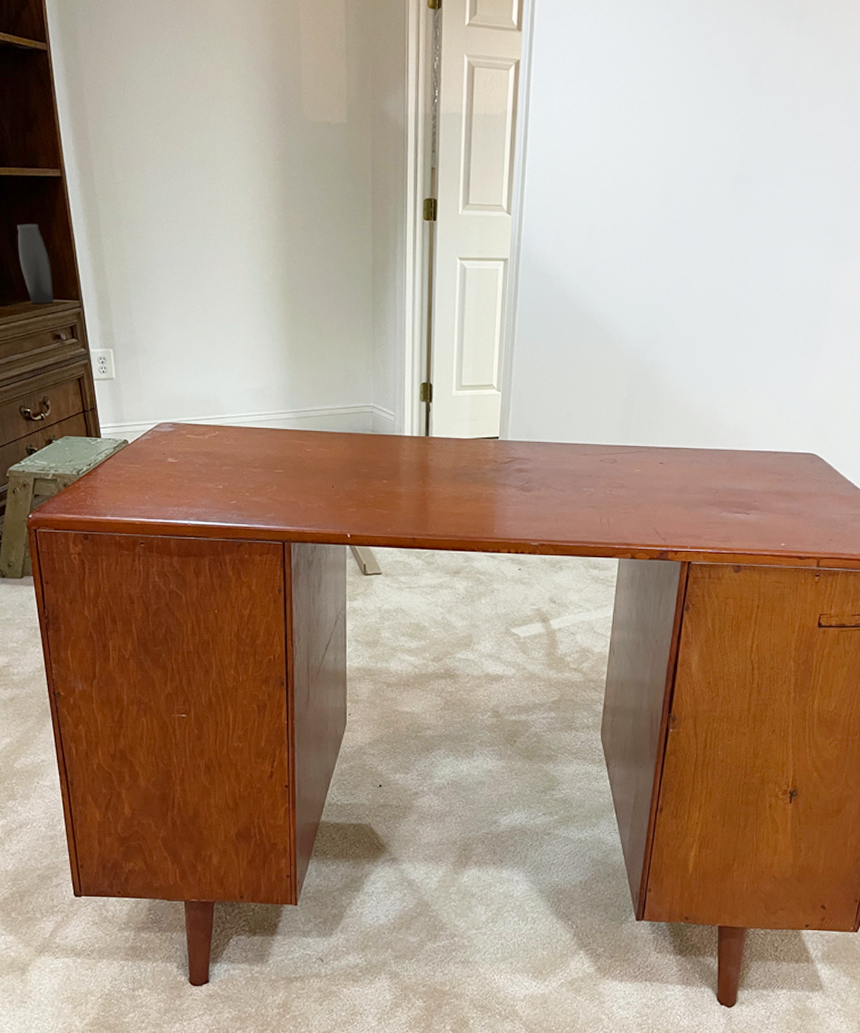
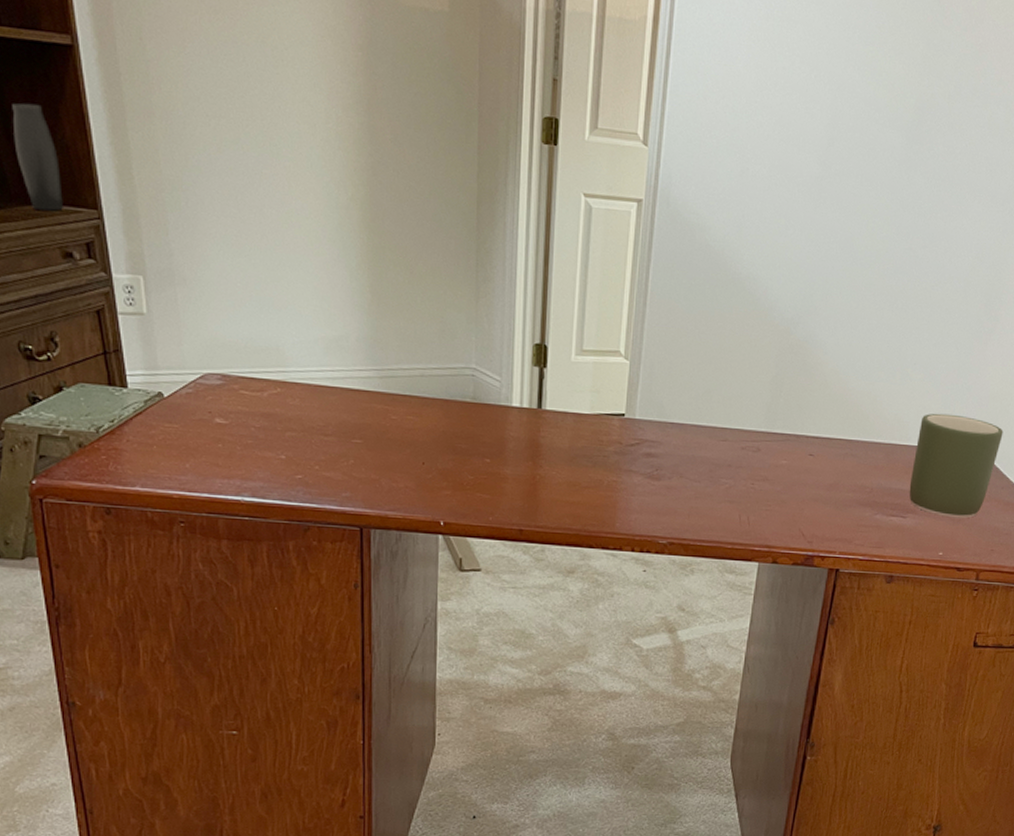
mug: none [751,421,835,513] -> present [909,413,1004,519]

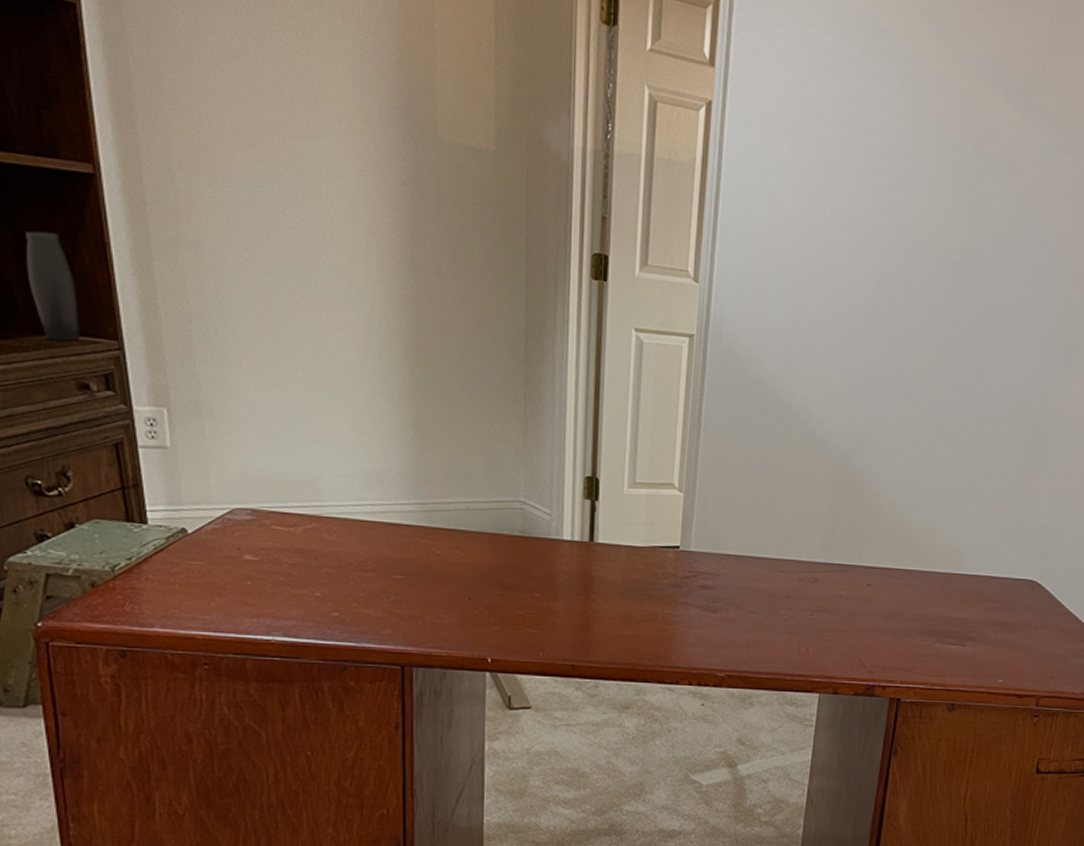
mug: present [909,413,1004,519] -> none [967,542,1057,646]

